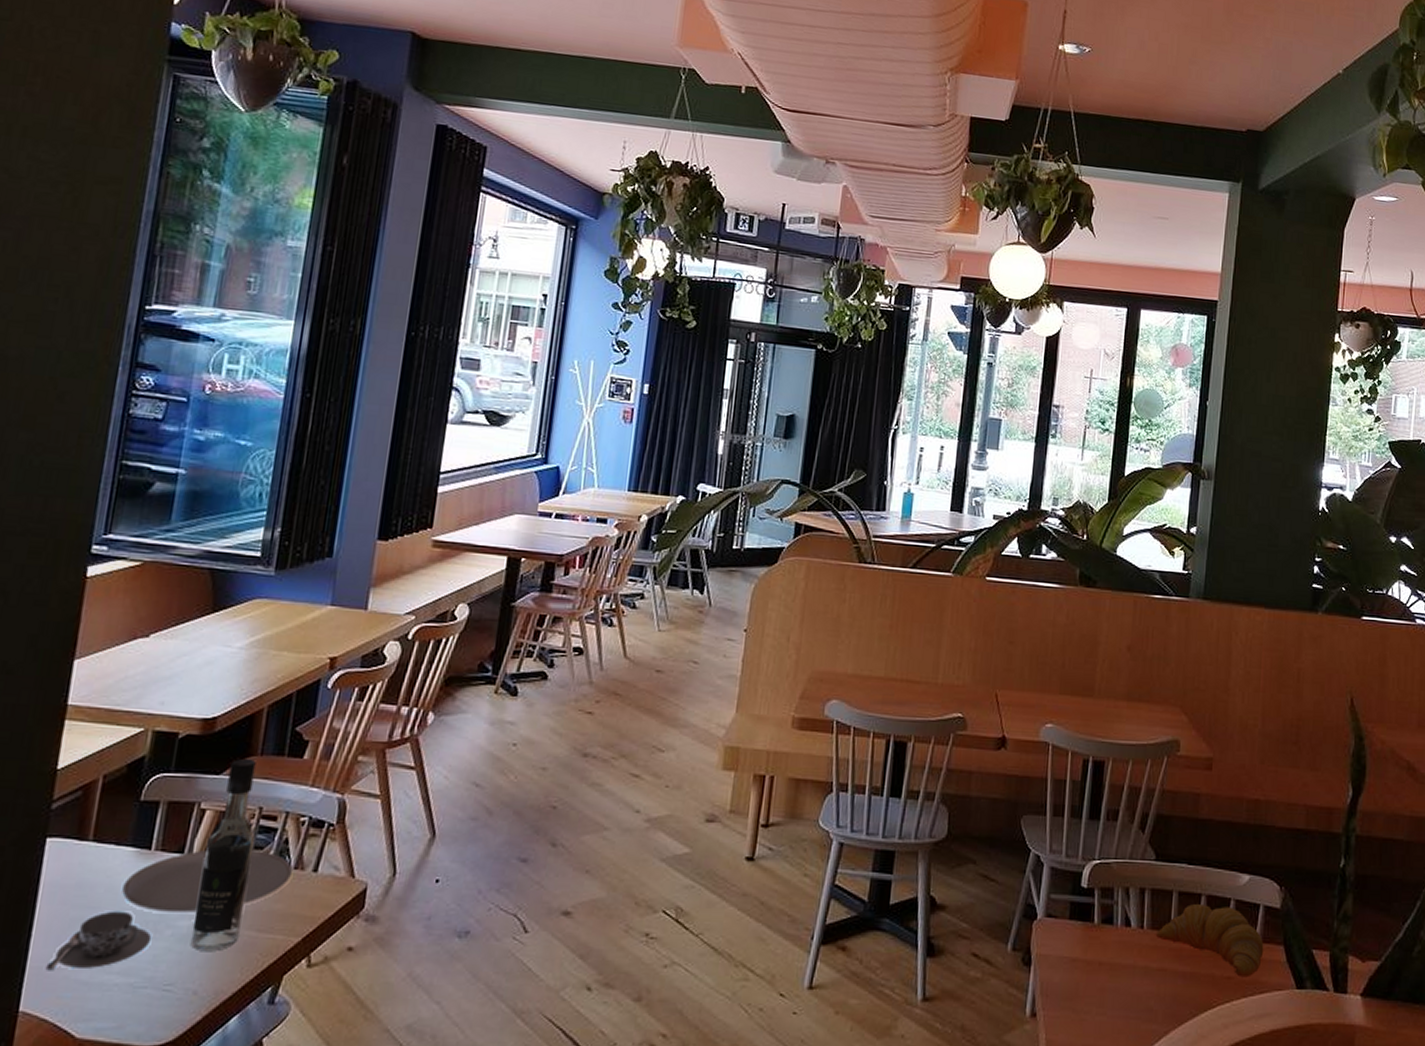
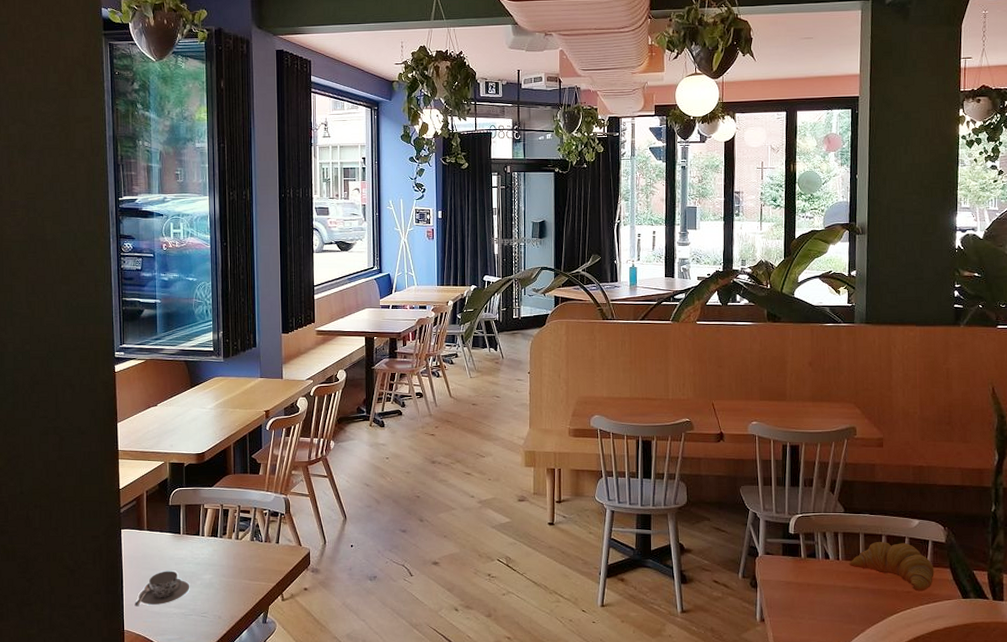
plate: present [122,849,293,914] -> none [169,531,265,571]
bottle: present [190,758,256,952] -> none [211,476,240,593]

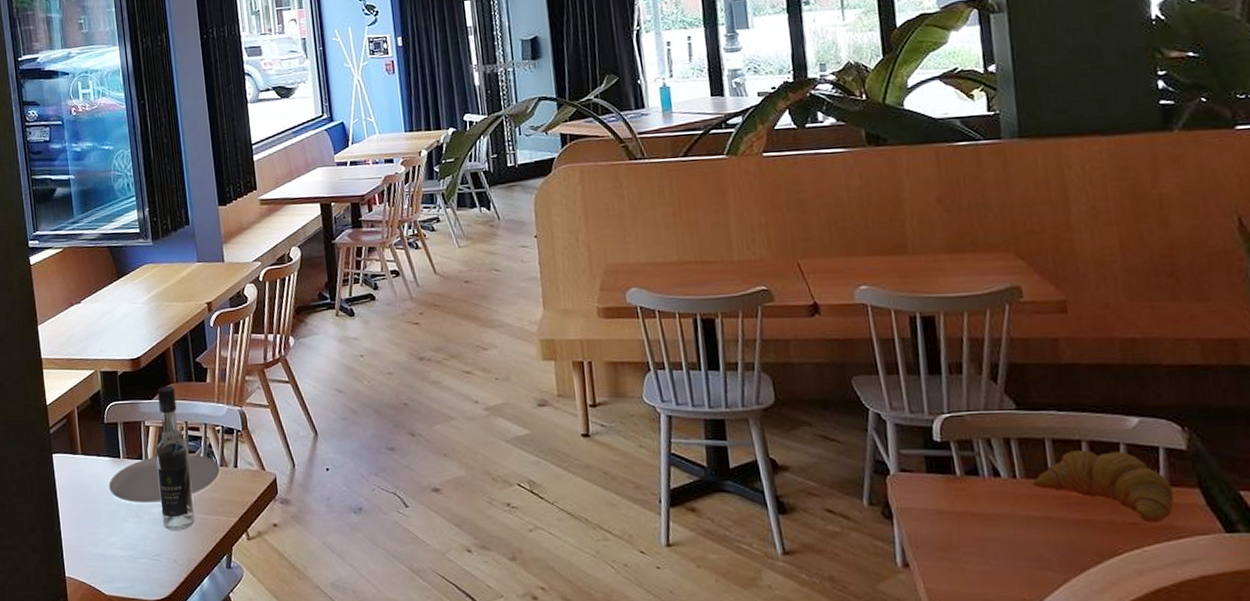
teacup: present [134,571,190,607] -> none [74,503,137,548]
plate: none [169,531,265,571] -> present [109,453,221,504]
bottle: none [211,476,240,593] -> present [155,385,195,531]

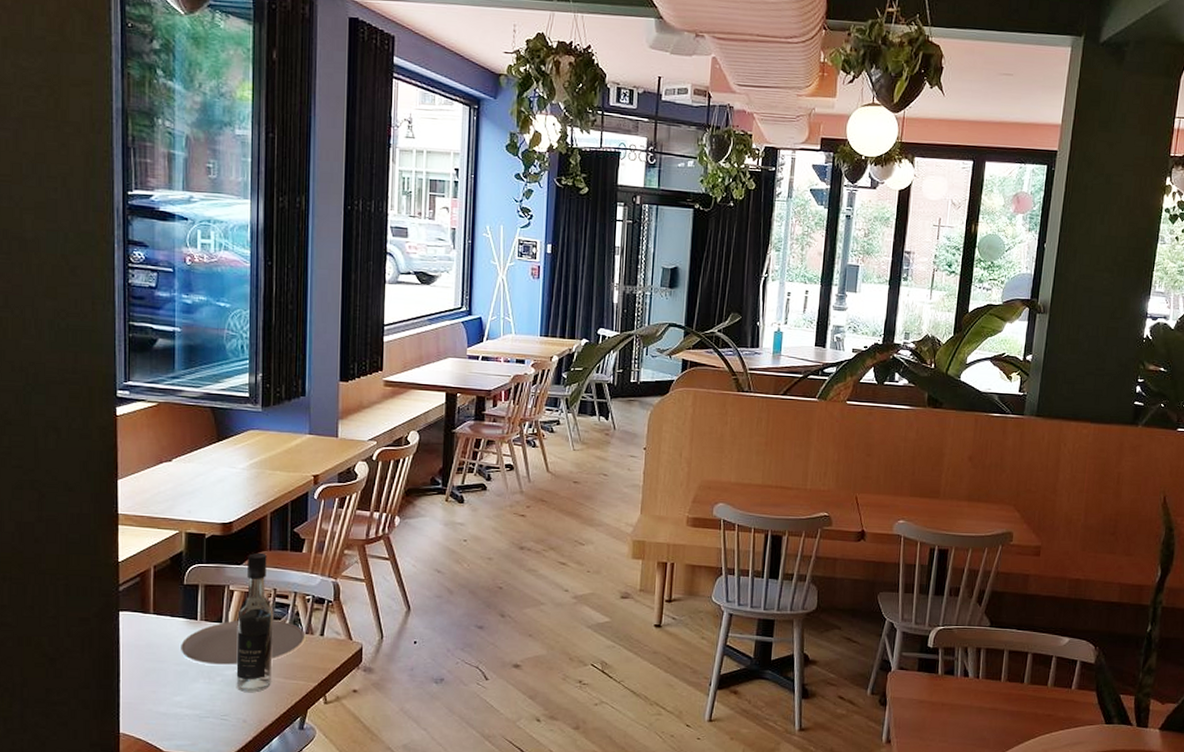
croissant: present [1031,451,1174,523] -> none [988,660,1080,715]

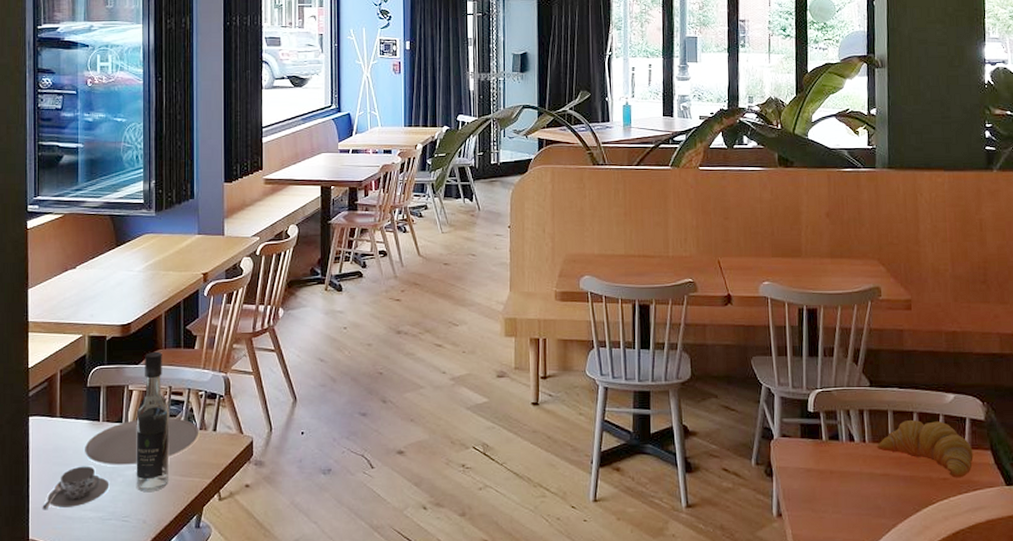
teacup: none [134,663,208,706] -> present [42,466,110,510]
croissant: none [988,660,1080,715] -> present [876,420,974,478]

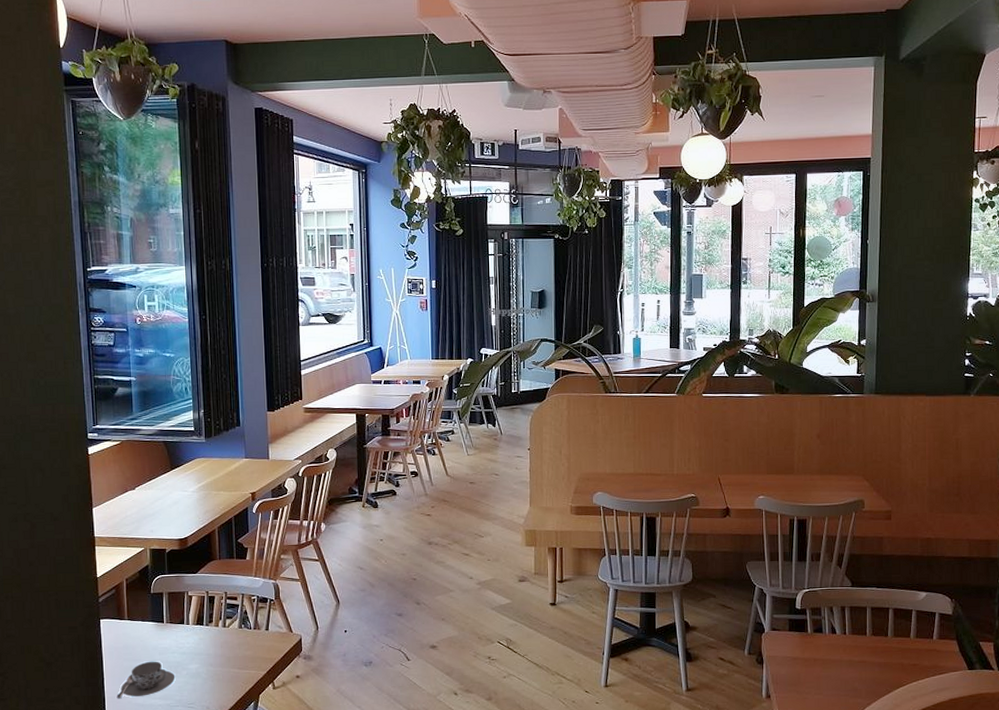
plate: present [85,417,199,466] -> none [152,618,254,661]
bottle: present [136,351,170,493] -> none [196,562,228,683]
croissant: present [876,420,974,478] -> none [855,615,941,664]

